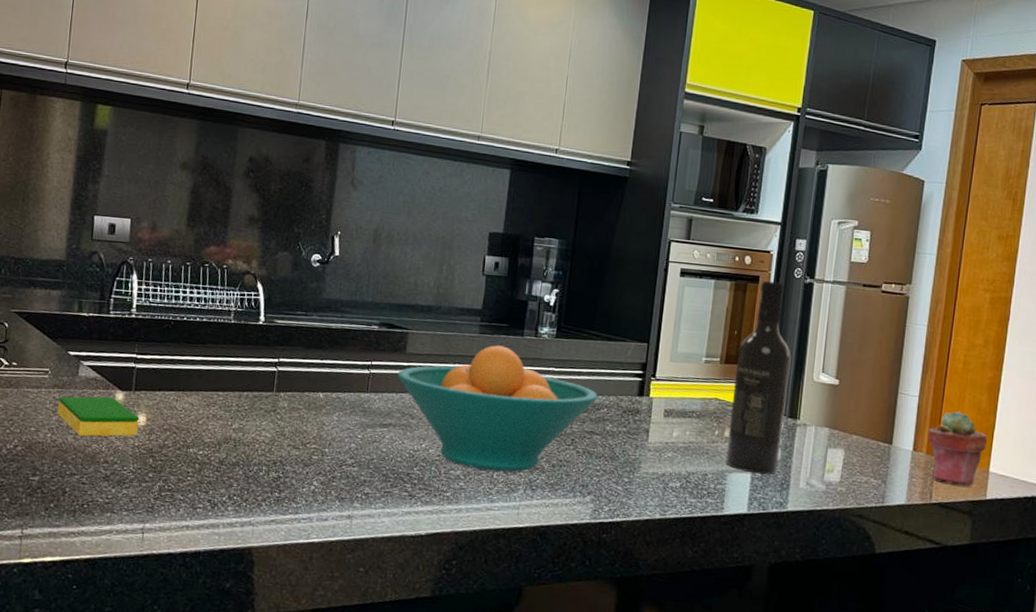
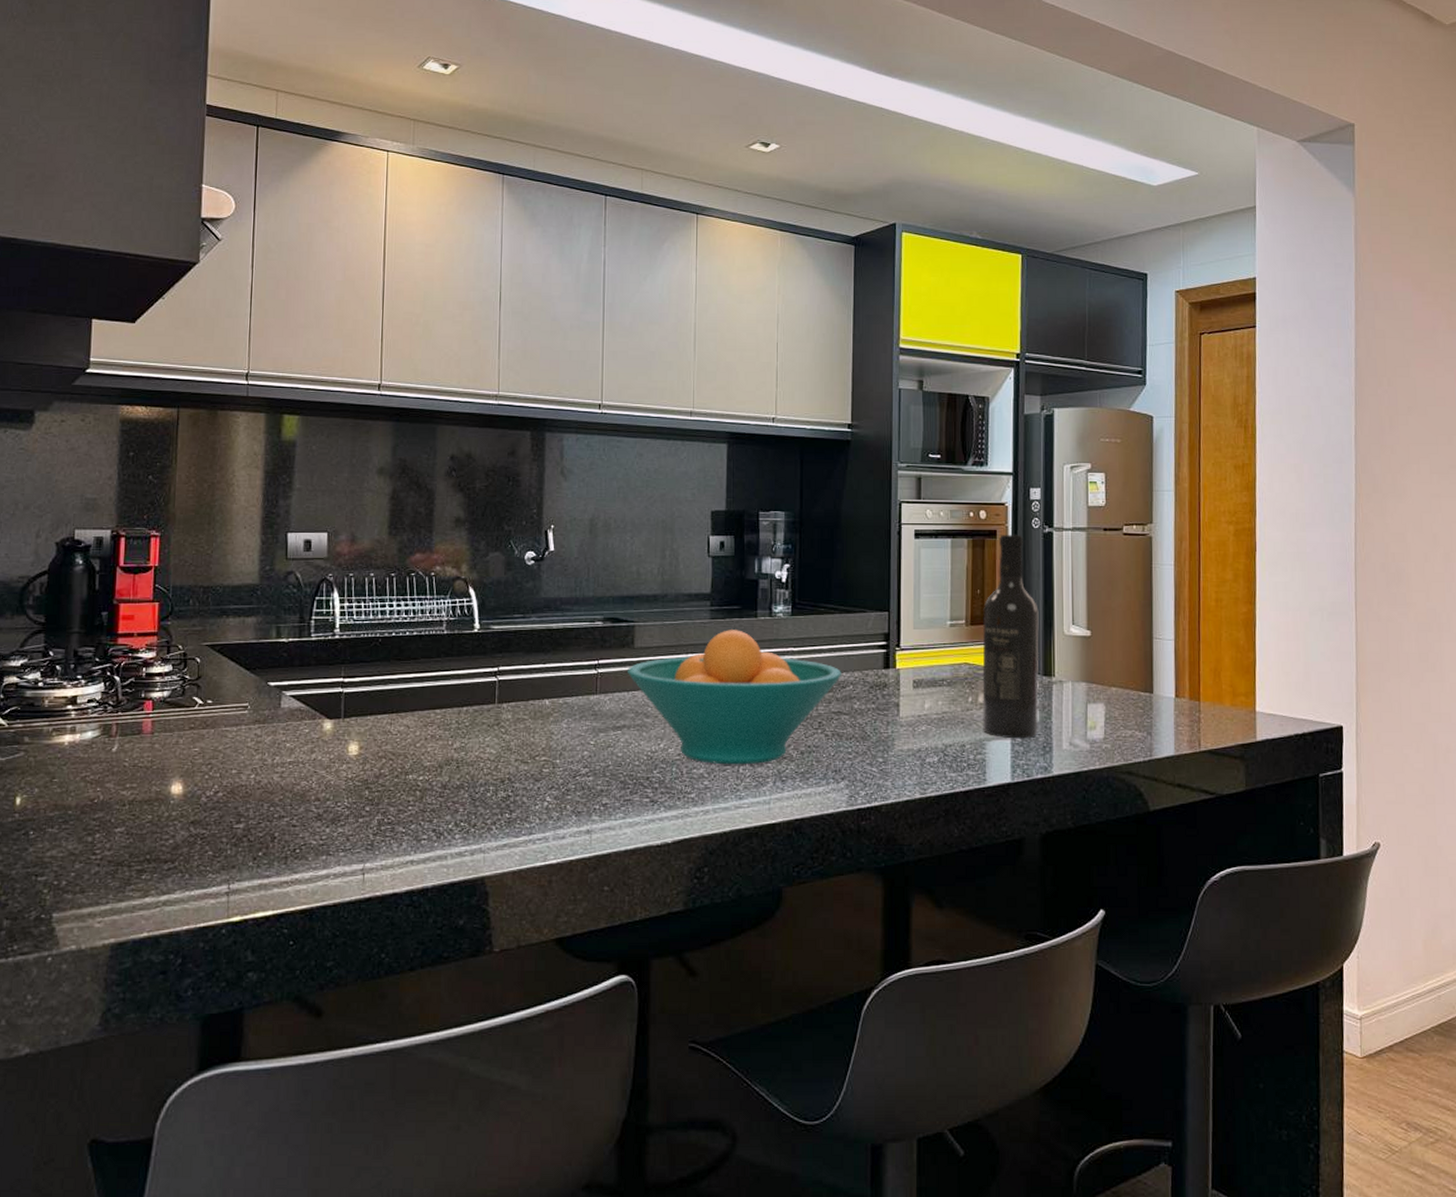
dish sponge: present [57,396,140,437] -> none [260,727,351,774]
potted succulent: present [928,411,987,486] -> none [1189,651,1250,730]

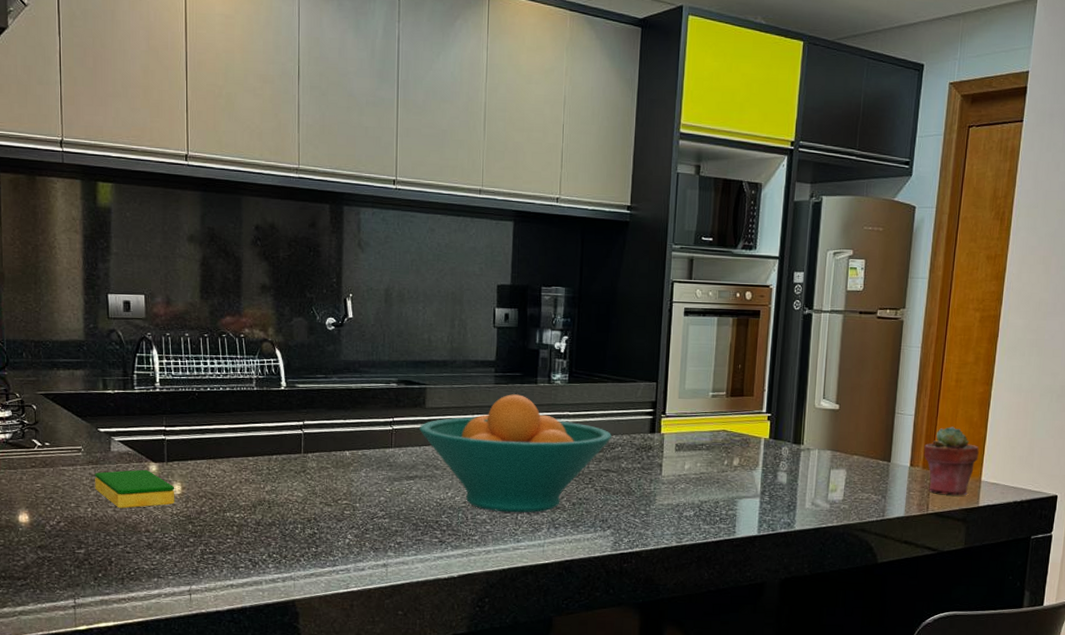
dish sponge: none [260,727,351,774] -> present [95,469,175,509]
wine bottle: present [982,535,1039,739] -> none [735,315,794,498]
potted succulent: none [1189,651,1250,730] -> present [924,426,979,496]

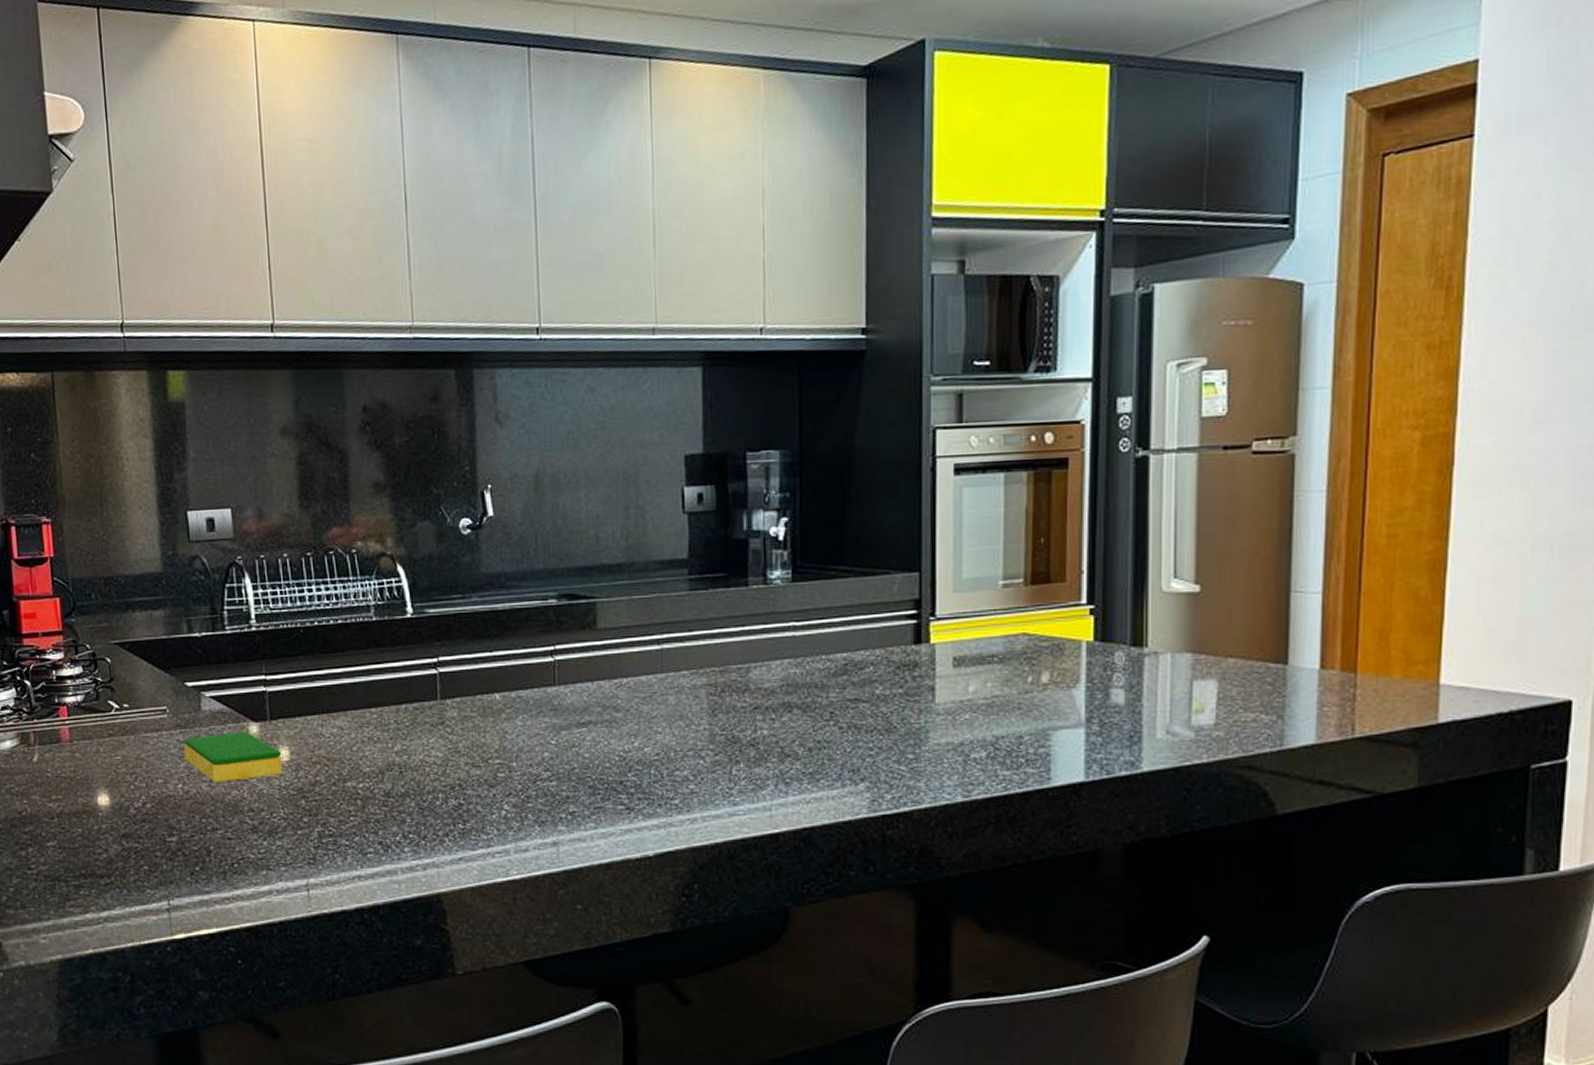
fruit bowl: present [418,394,612,513] -> none [589,602,860,765]
potted succulent: present [924,426,979,496] -> none [1341,605,1433,709]

